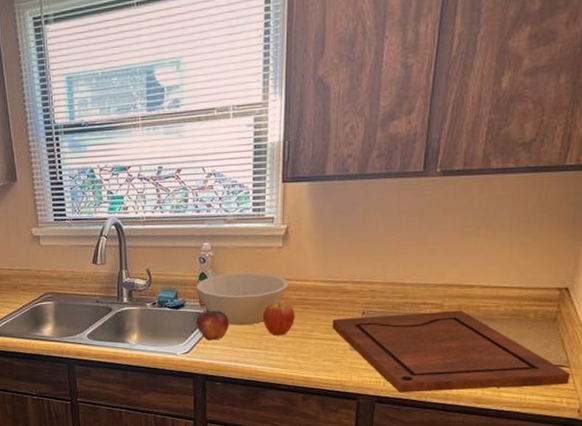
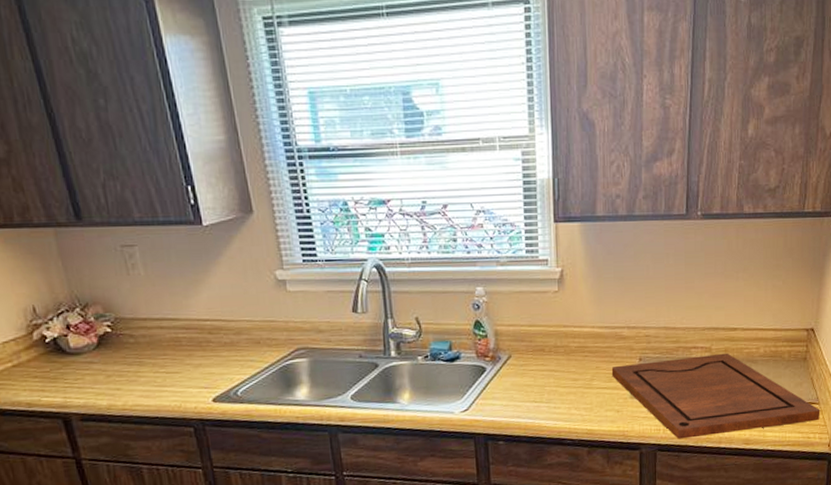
bowl: present [196,272,289,325] -> none [471,319,567,378]
fruit: present [196,309,229,341] -> none [473,361,509,396]
fruit: present [262,302,295,336] -> none [542,350,575,387]

